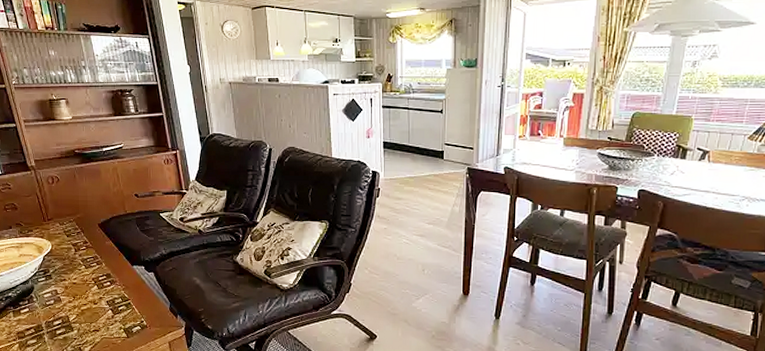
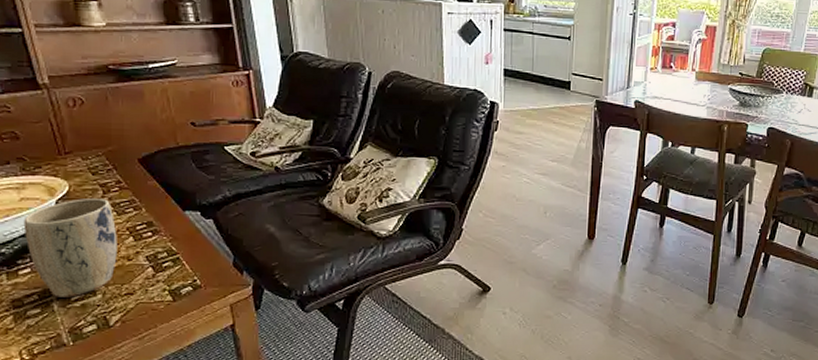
plant pot: none [22,255,87,332] -> present [23,198,117,297]

